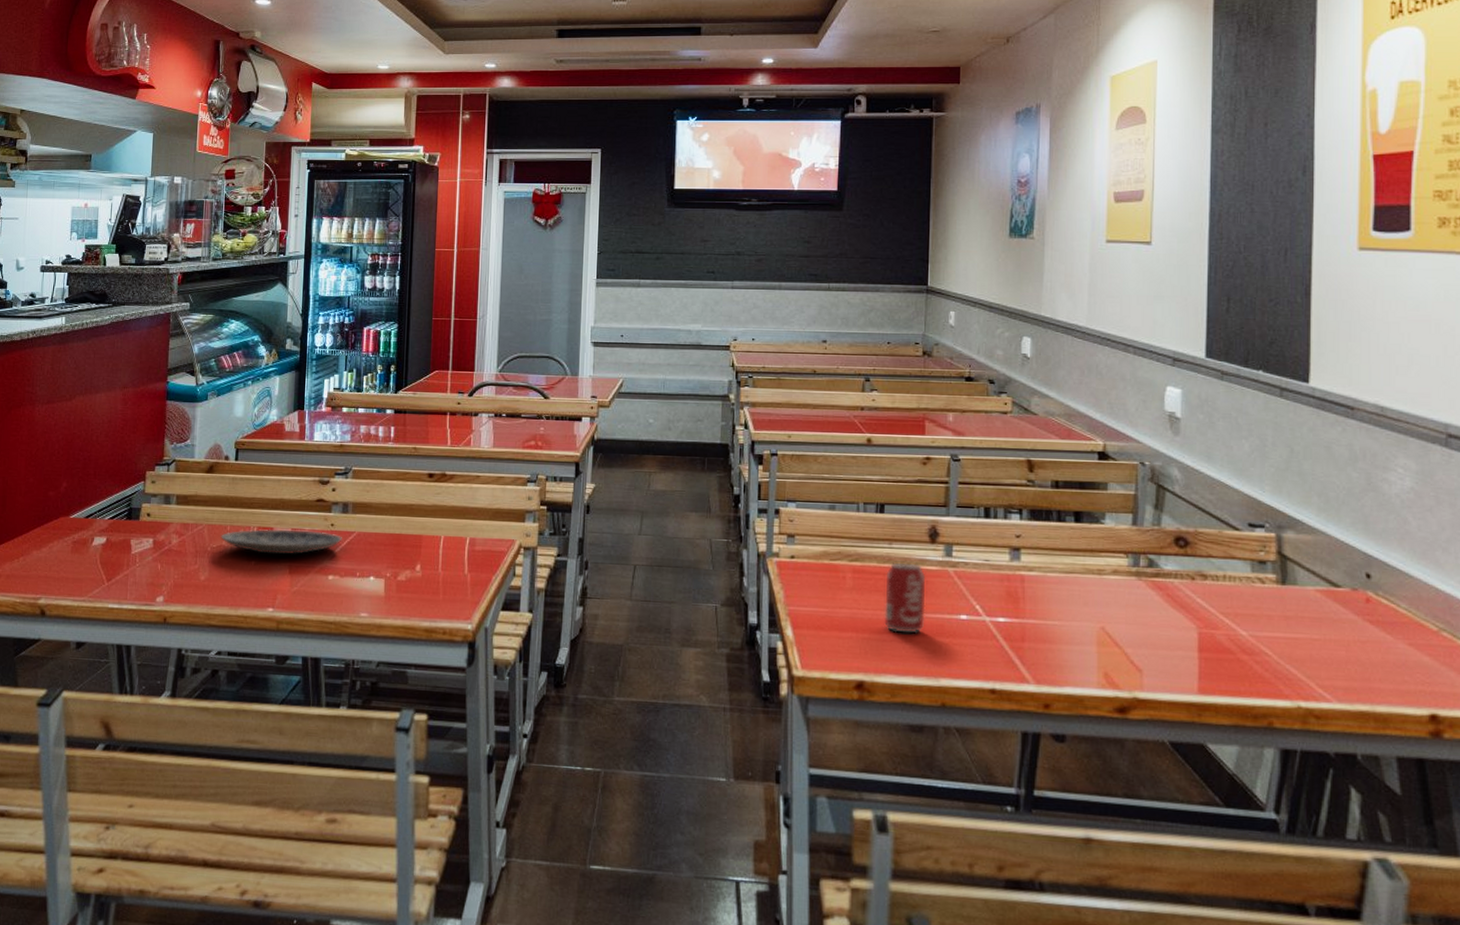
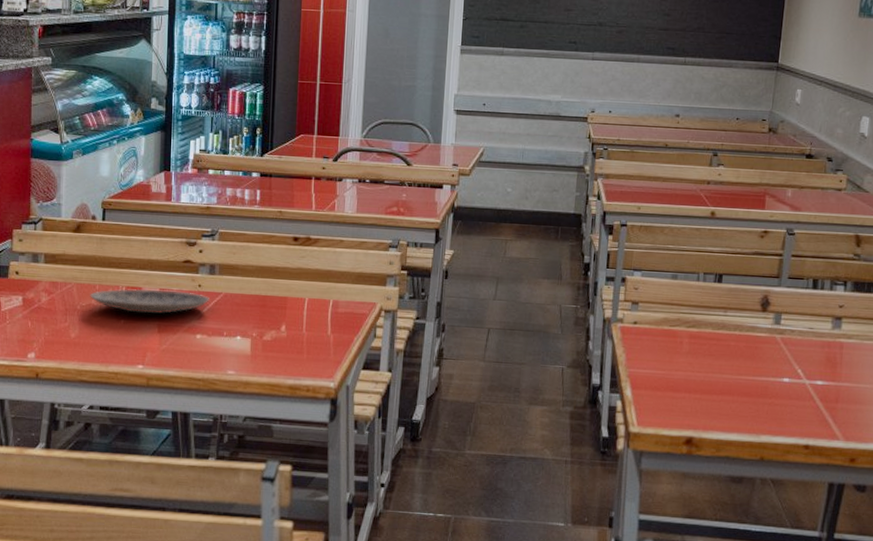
beverage can: present [884,562,925,634] -> none [715,329,755,395]

